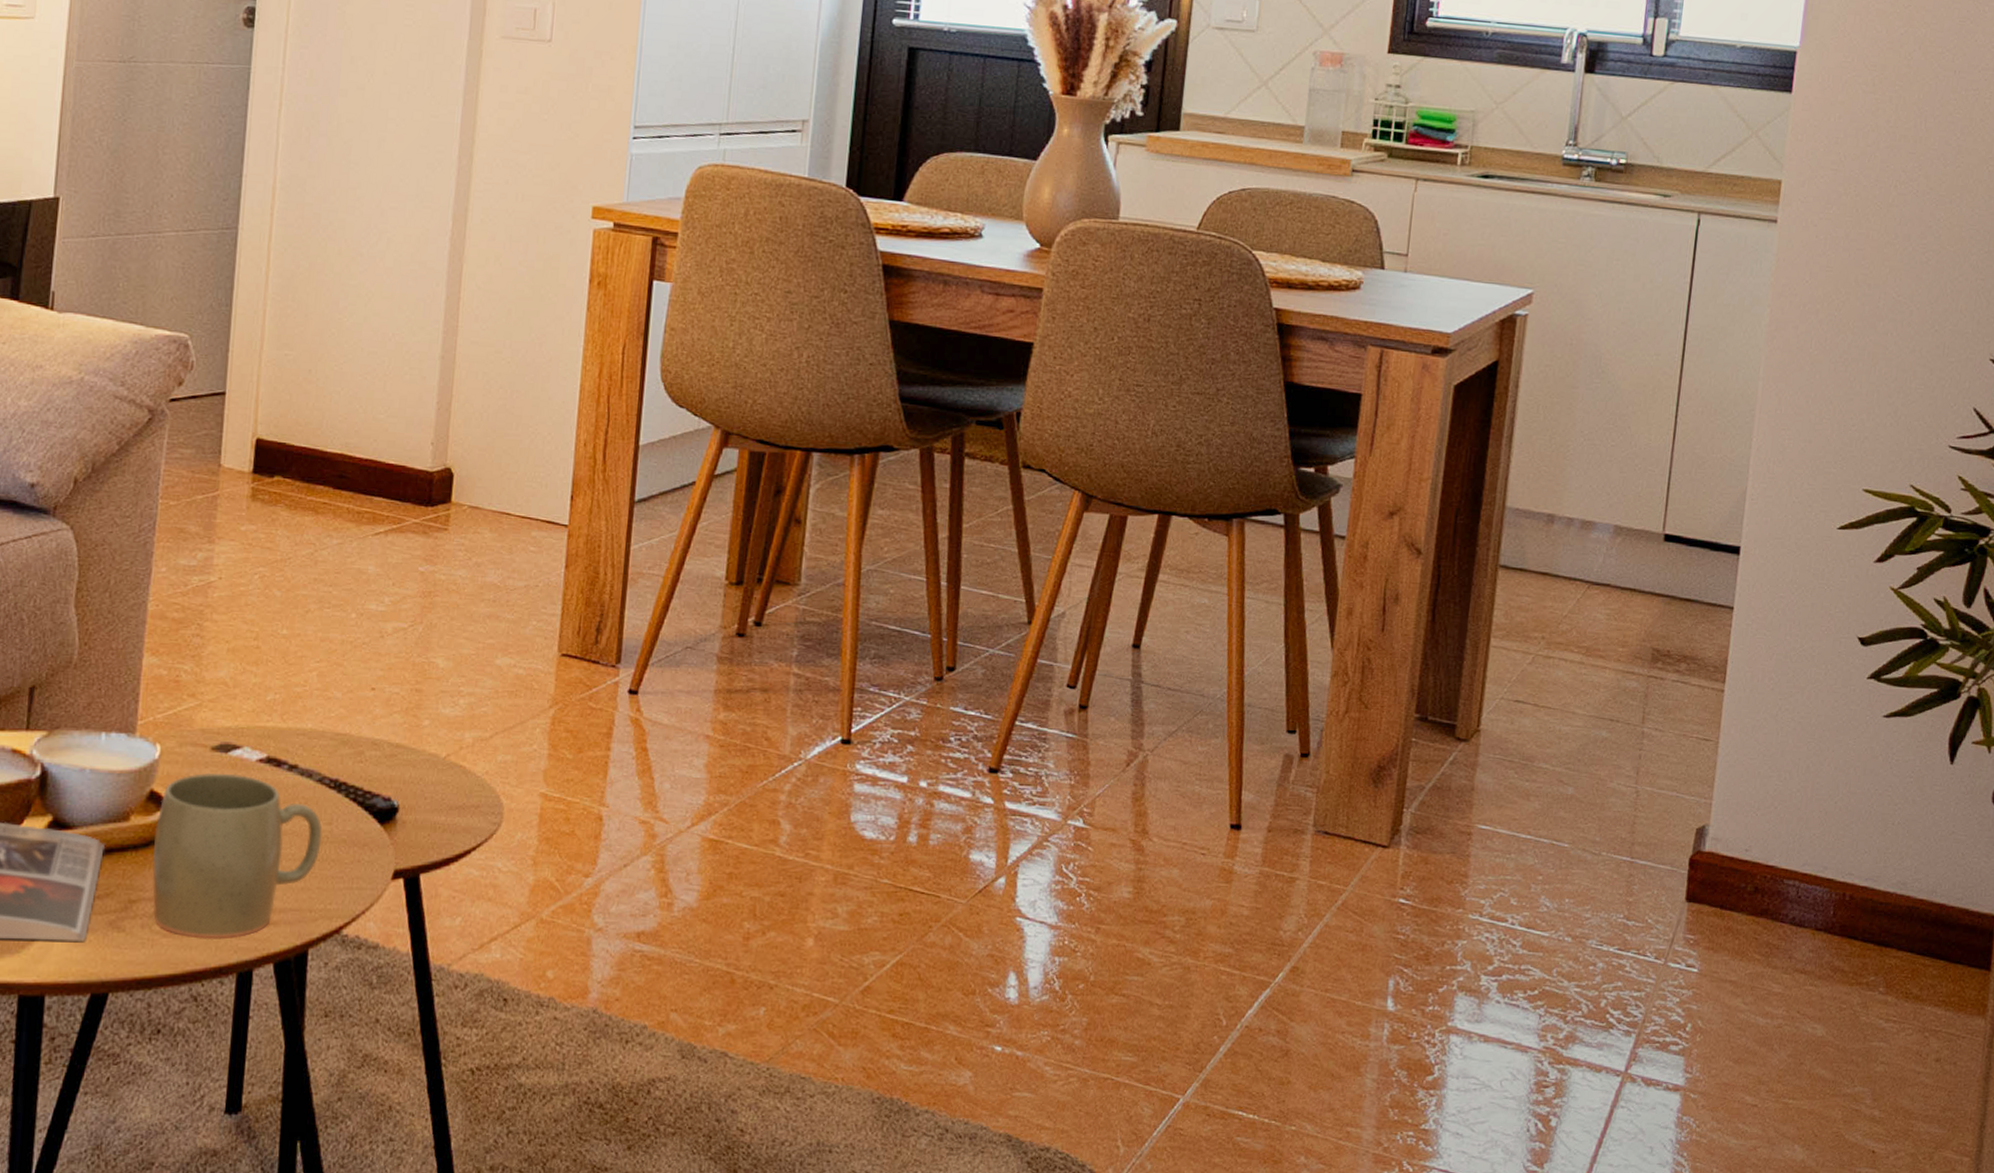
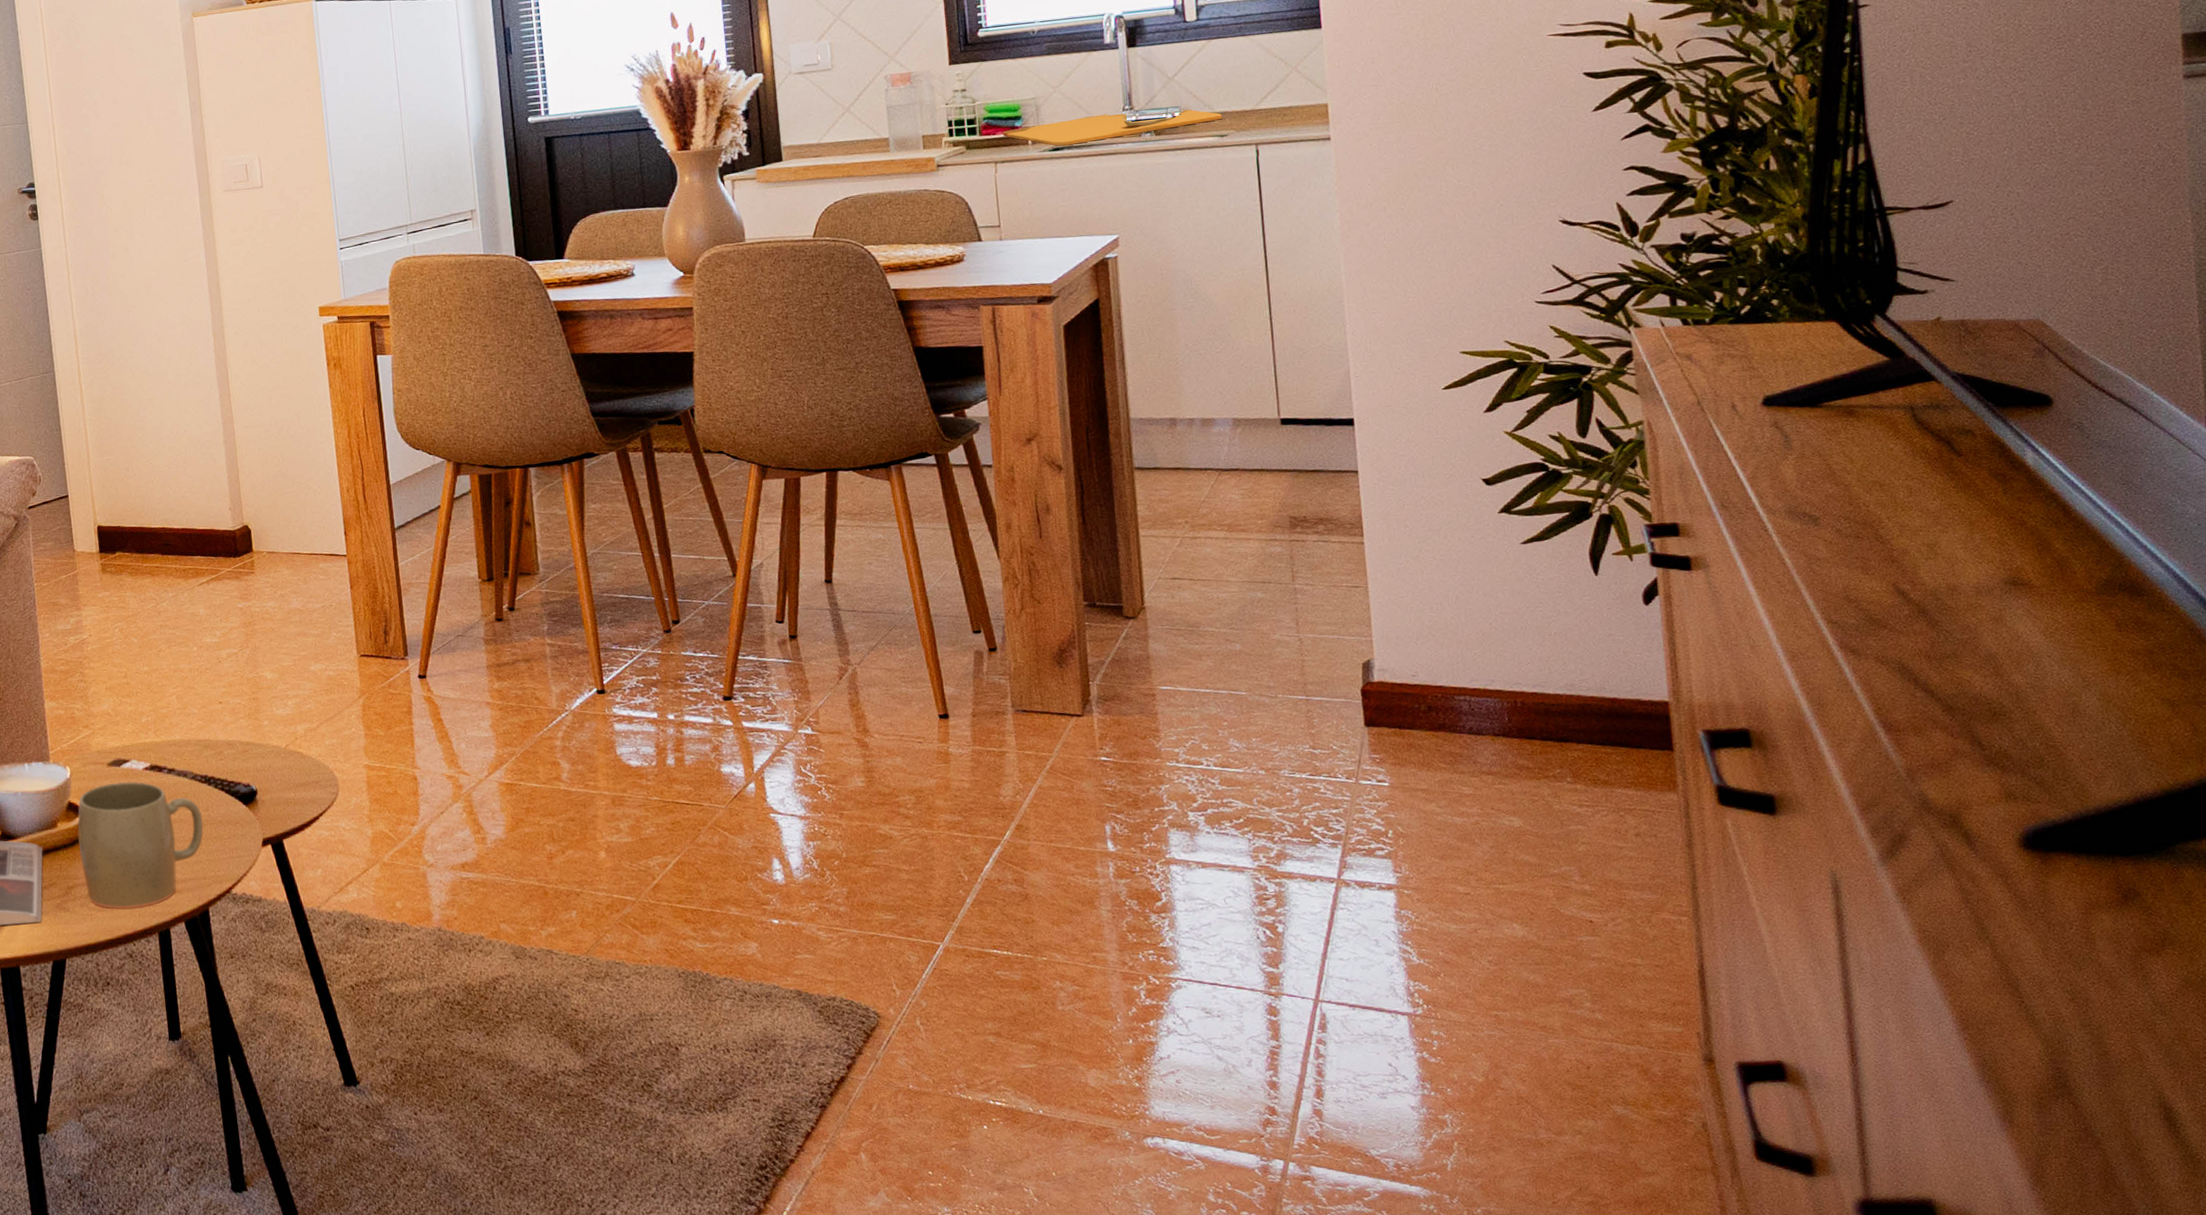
cutting board: none [1430,143,1670,177] -> present [1002,108,1223,146]

